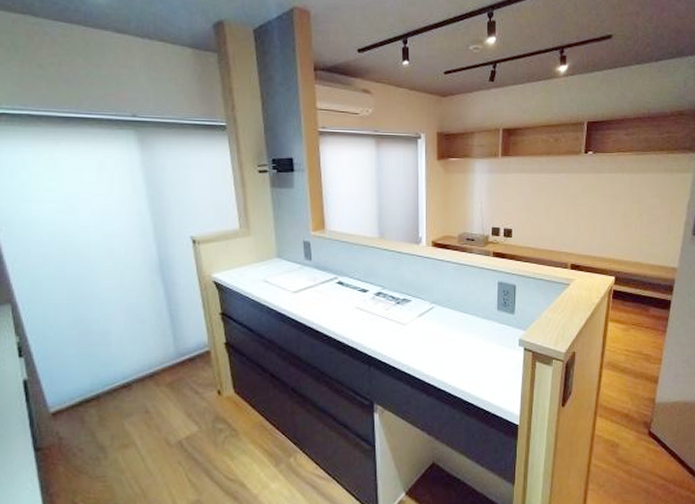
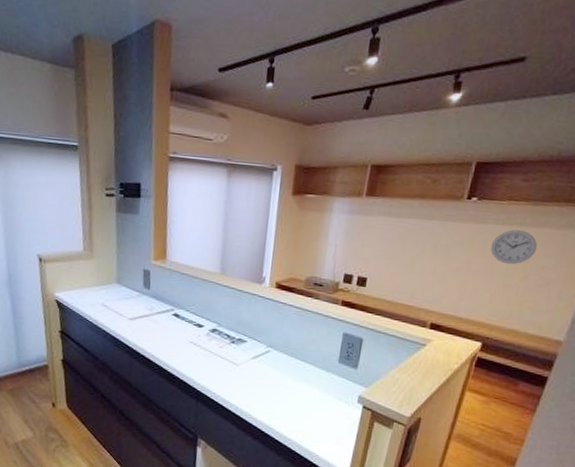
wall clock: none [609,176,645,207] -> present [490,229,538,265]

